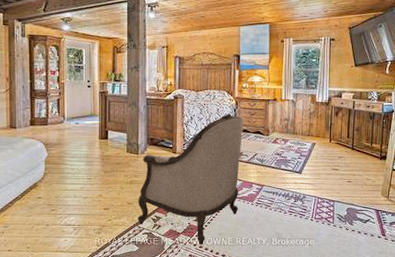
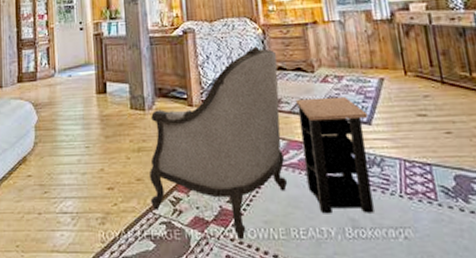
side table: none [252,153,300,230] -> present [295,96,374,214]

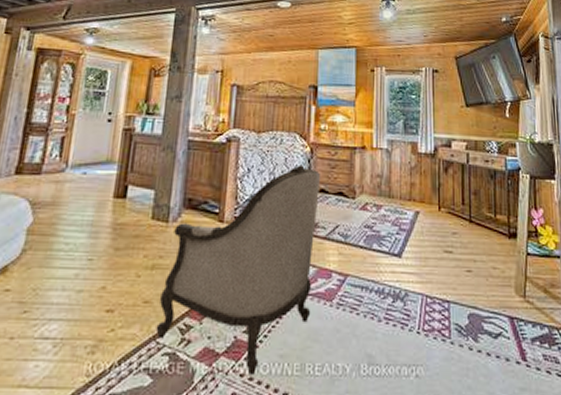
side table: present [295,96,374,214] -> none [330,224,399,350]

